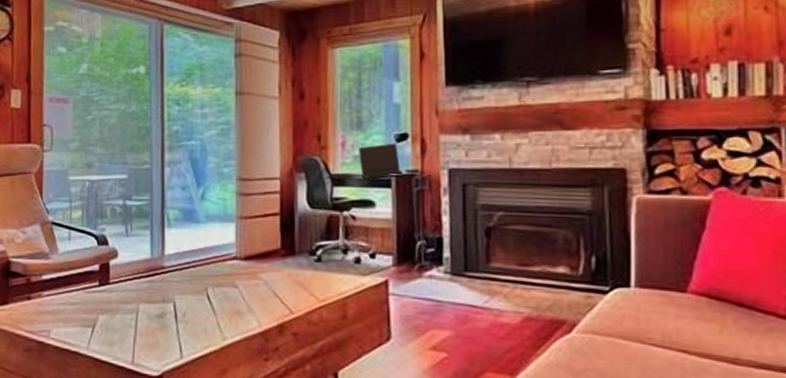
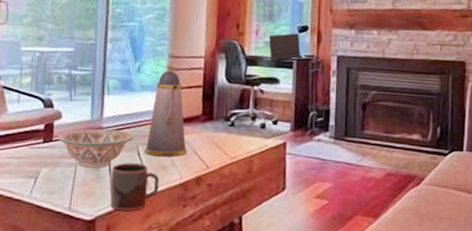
decorative bowl: none [114,268,201,315] -> present [57,128,134,168]
mug: none [176,308,235,366] -> present [109,163,160,212]
coffee pot: none [215,185,265,301] -> present [144,61,187,157]

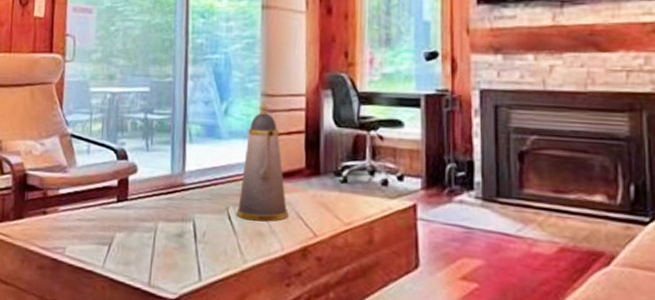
decorative bowl: present [57,128,134,168] -> none [133,185,223,234]
mug: present [109,163,160,212] -> none [195,228,256,290]
laptop: present [269,33,302,62] -> none [387,61,432,99]

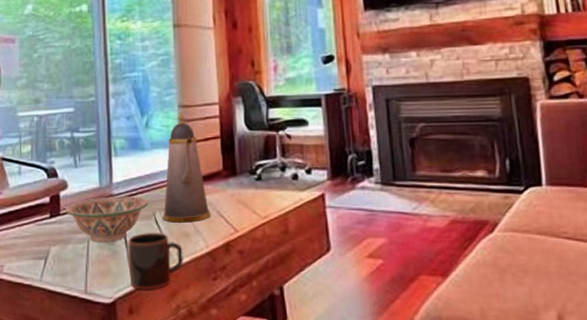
decorative bowl: none [133,185,223,234] -> present [65,196,149,242]
mug: none [195,228,256,290] -> present [127,233,183,290]

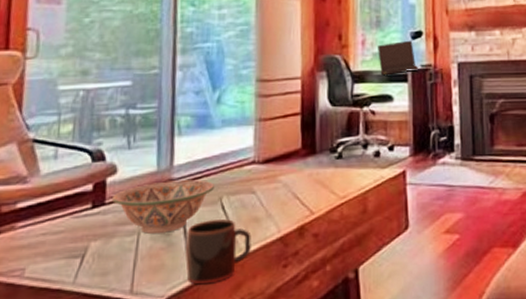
coffee pot: present [163,112,211,223] -> none [230,87,285,208]
laptop: none [290,65,331,100] -> present [378,40,418,76]

